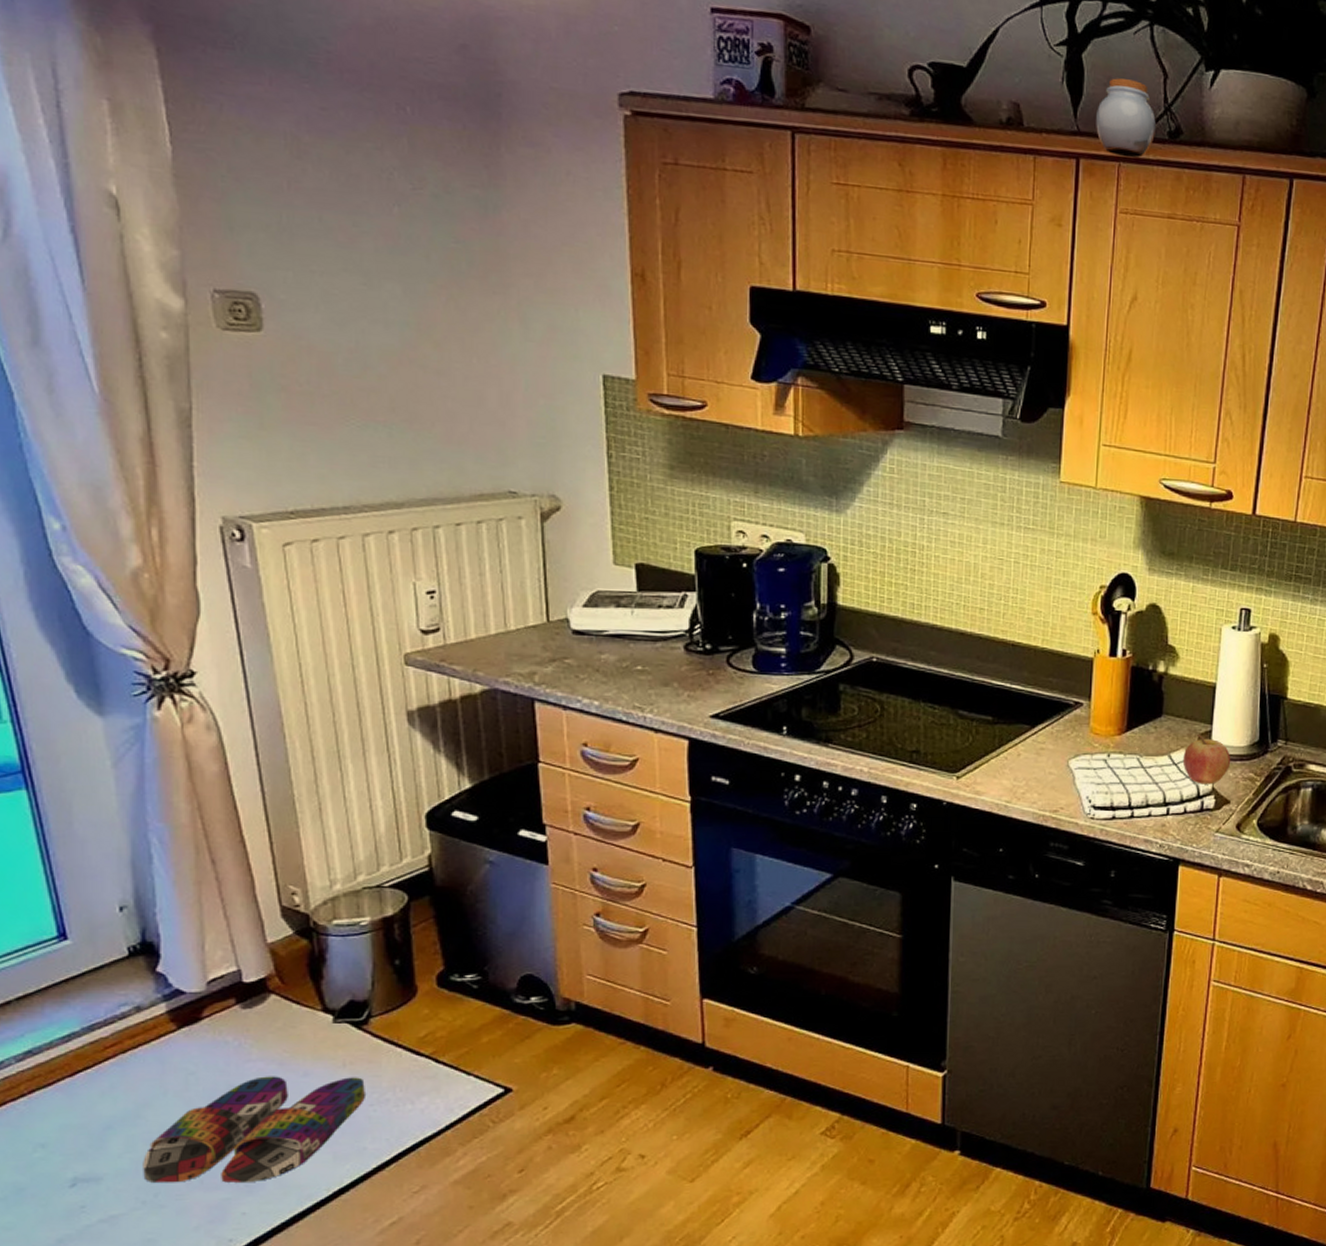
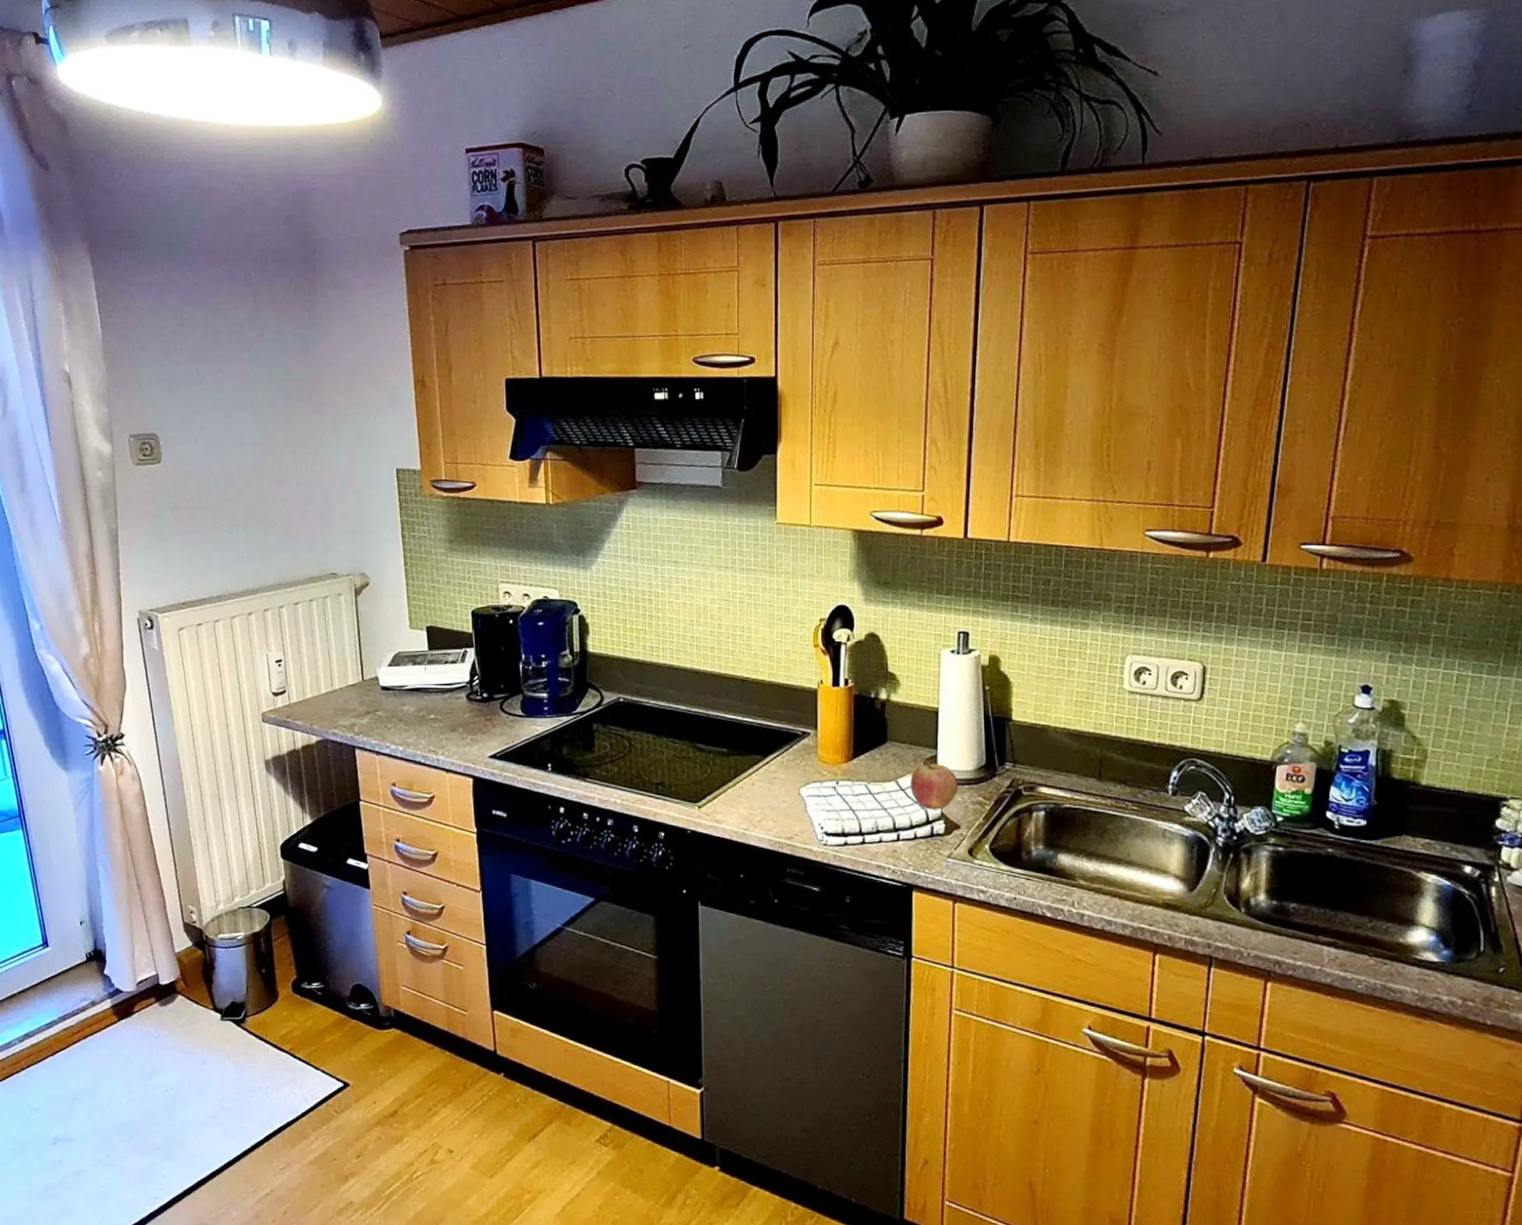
slippers: present [143,1076,365,1183] -> none [98,1062,244,1150]
jar: present [1095,78,1156,158] -> none [790,140,846,213]

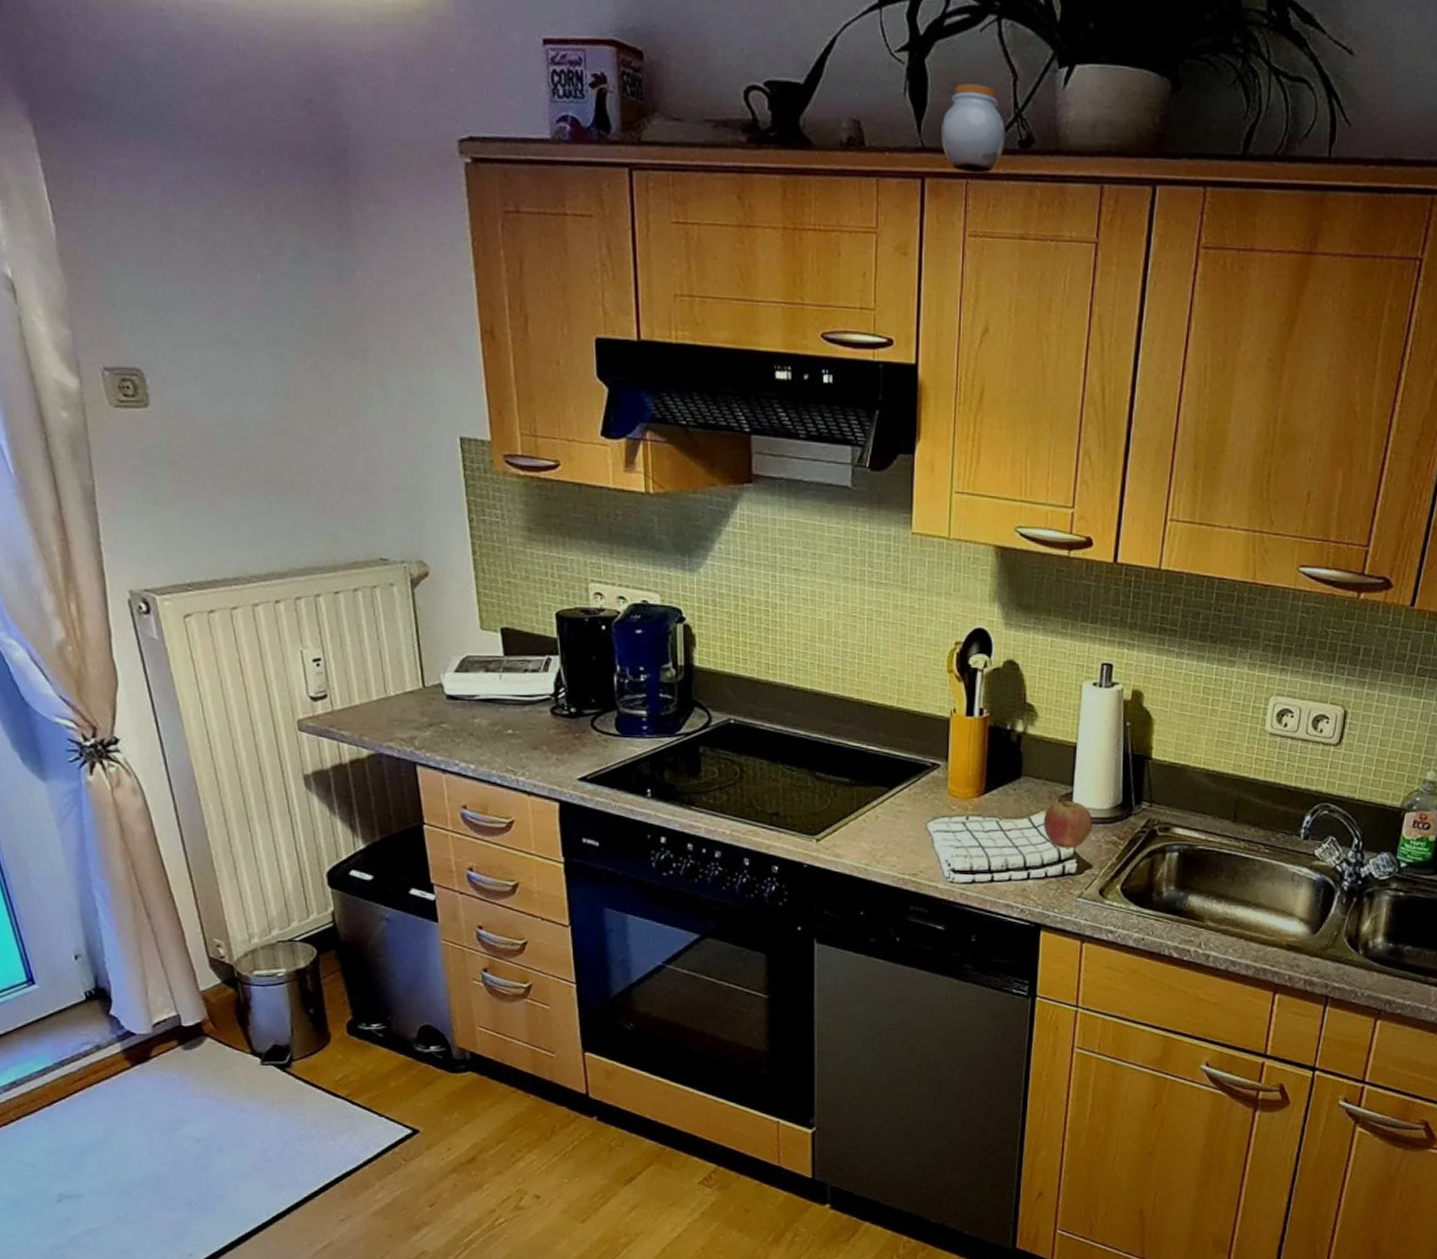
jar: none [790,140,846,213] -> present [940,83,1005,174]

